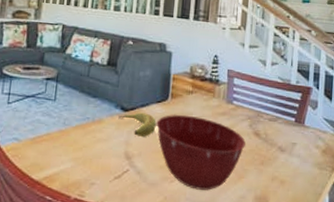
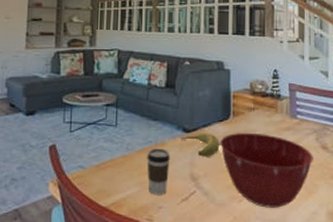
coffee cup: none [82,125,107,172] -> present [147,148,170,195]

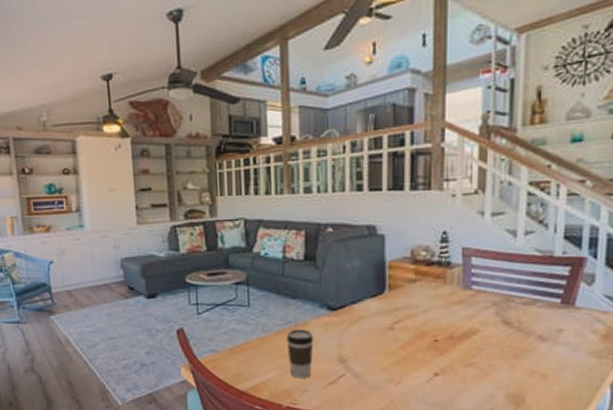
banana: present [181,133,220,157] -> none [325,310,373,337]
mixing bowl: present [220,132,313,208] -> none [373,308,491,391]

